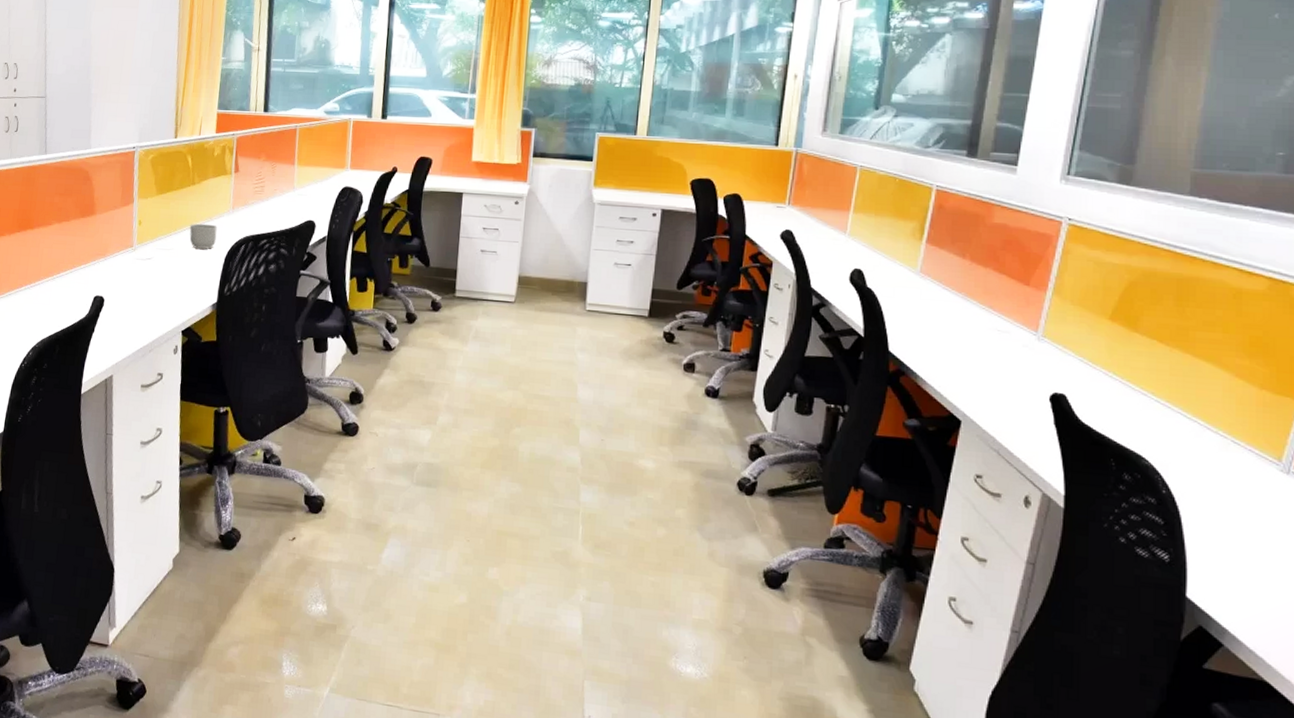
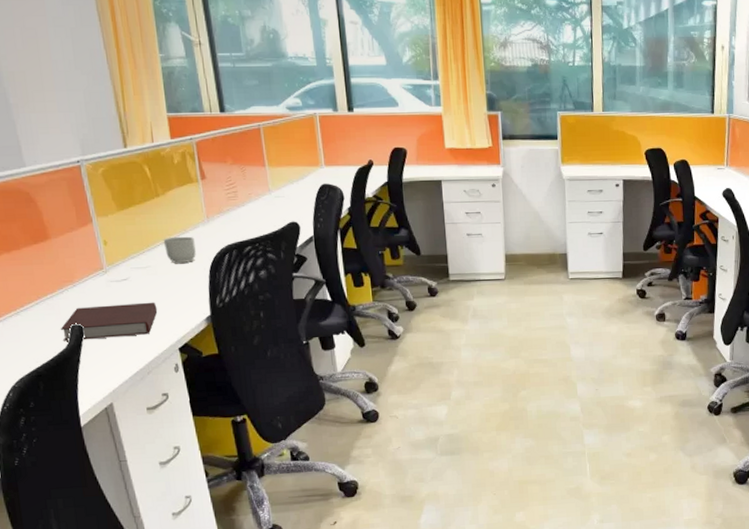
notebook: none [84,280,171,314] -> present [60,302,158,341]

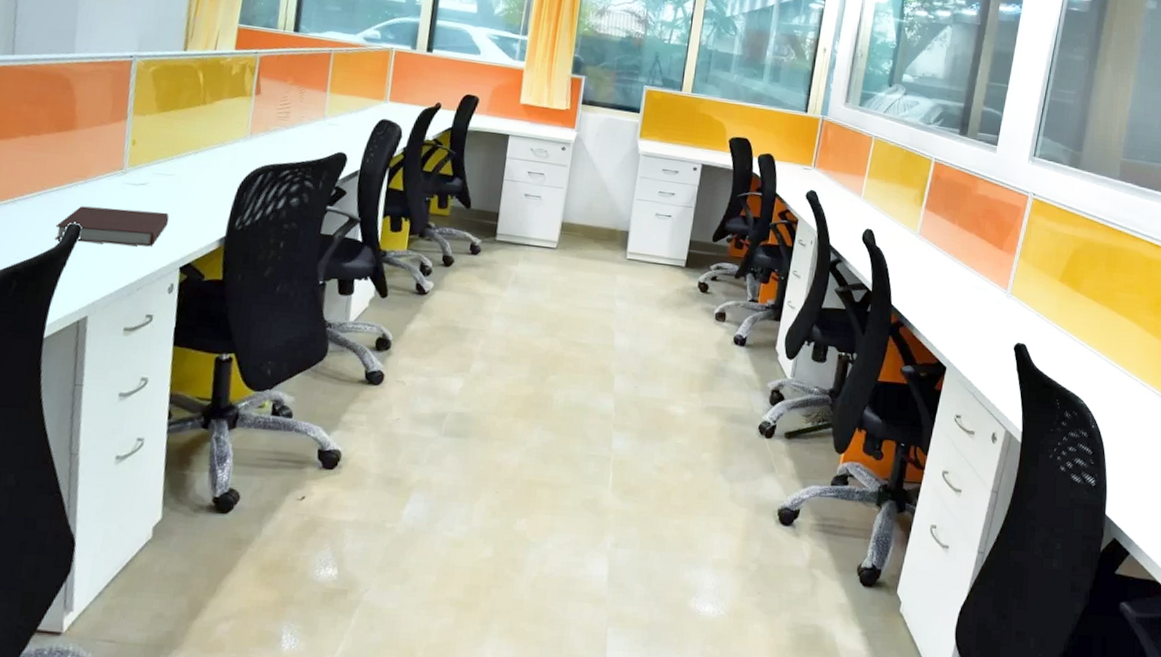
mug: present [163,236,196,263] -> none [195,148,231,177]

